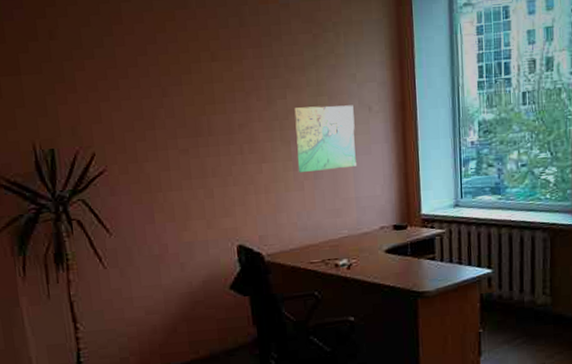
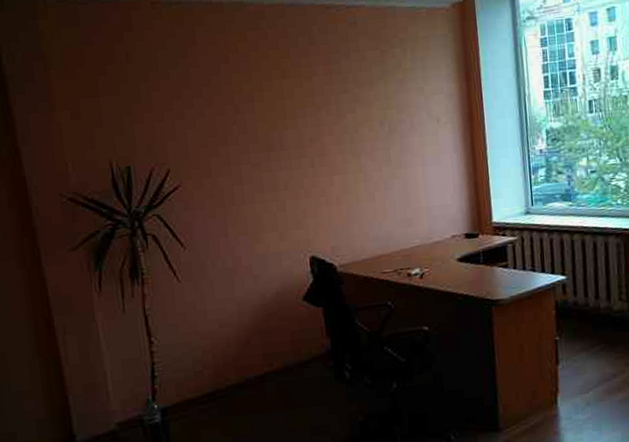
map: present [294,105,356,173] -> none [364,117,426,185]

